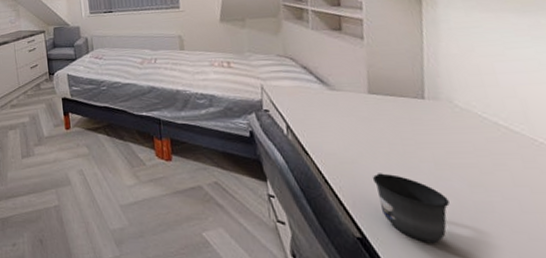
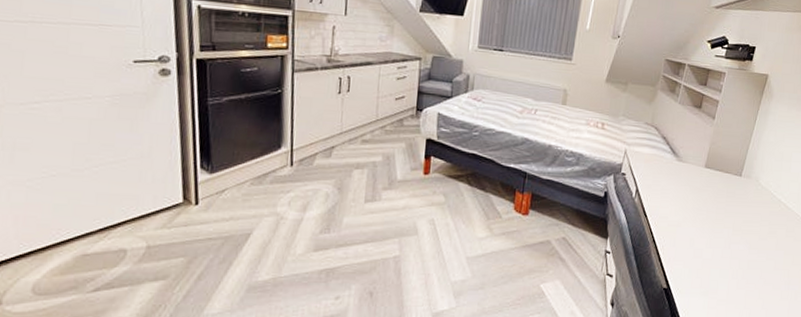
mug: present [372,173,450,244] -> none [687,235,733,293]

